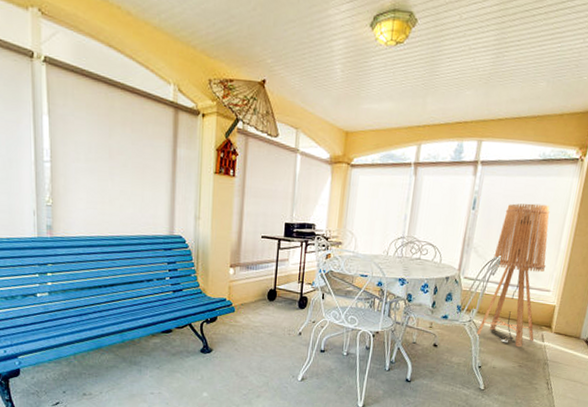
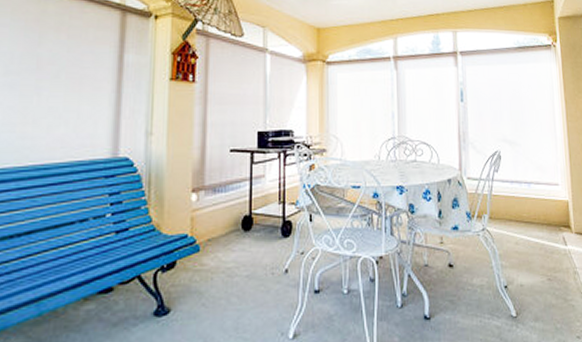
floor lamp: present [477,203,550,347] -> none [493,91,556,255]

